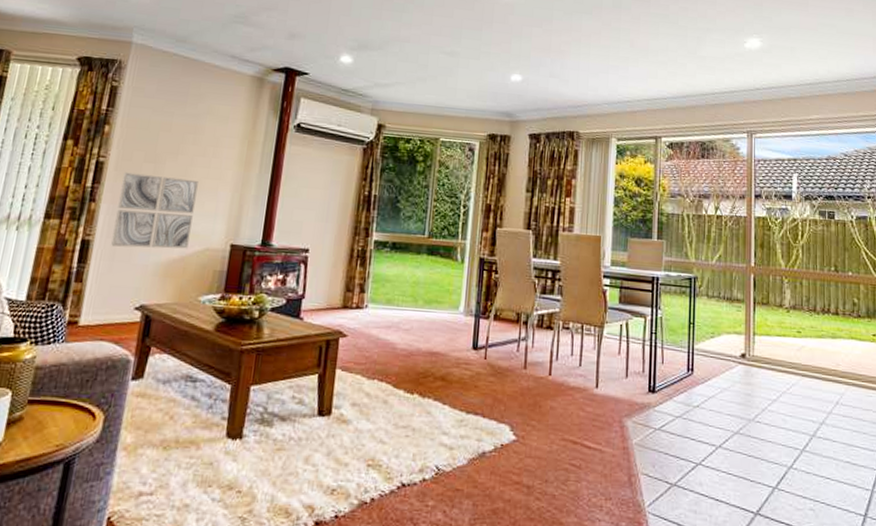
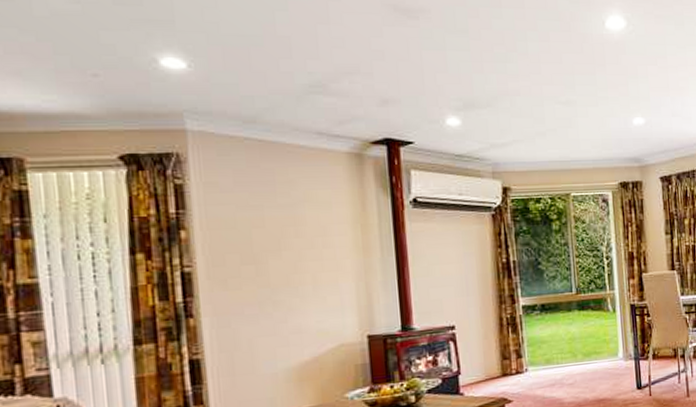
wall art: present [111,172,199,249] -> none [220,275,319,362]

